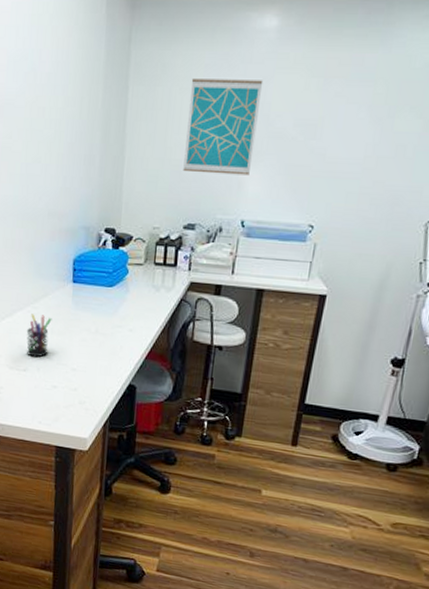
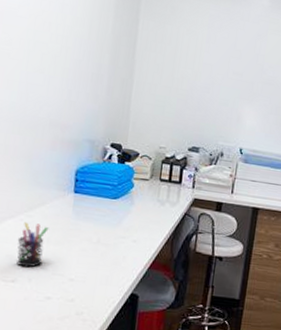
wall art: present [183,78,263,176] -> none [189,24,259,112]

